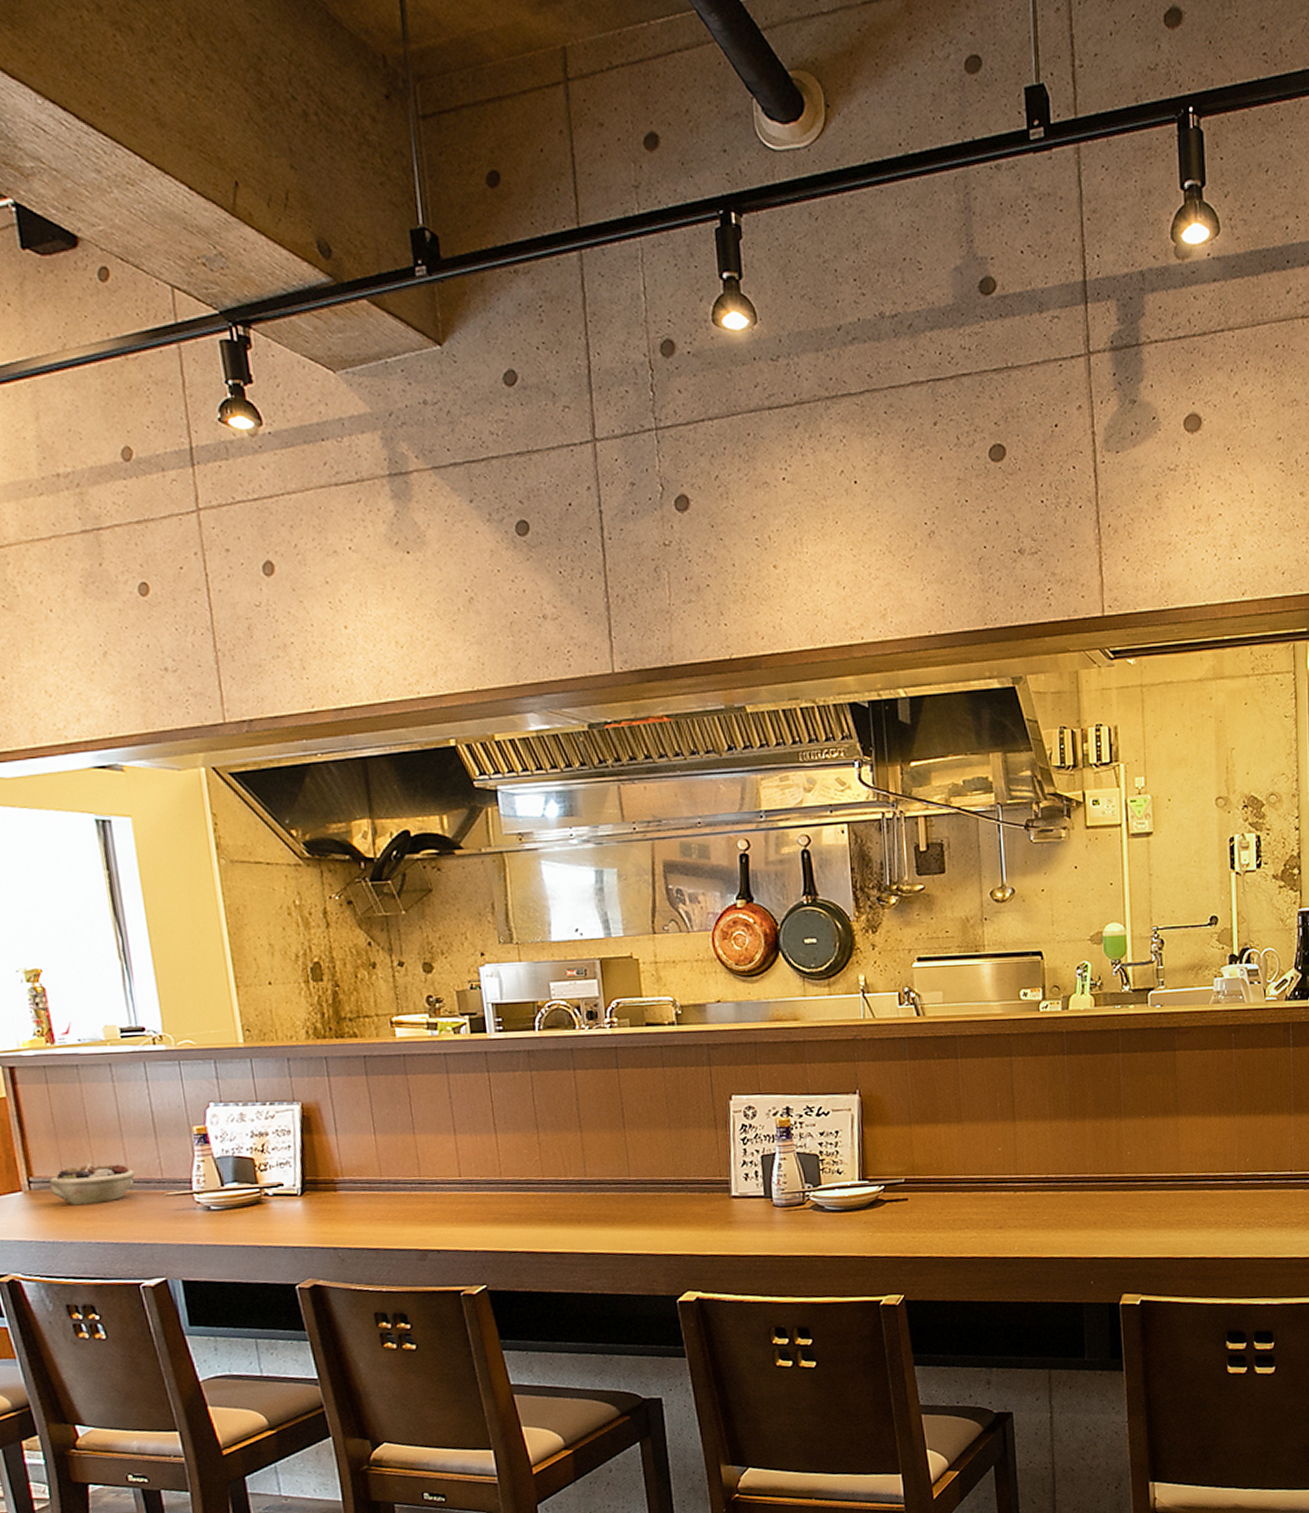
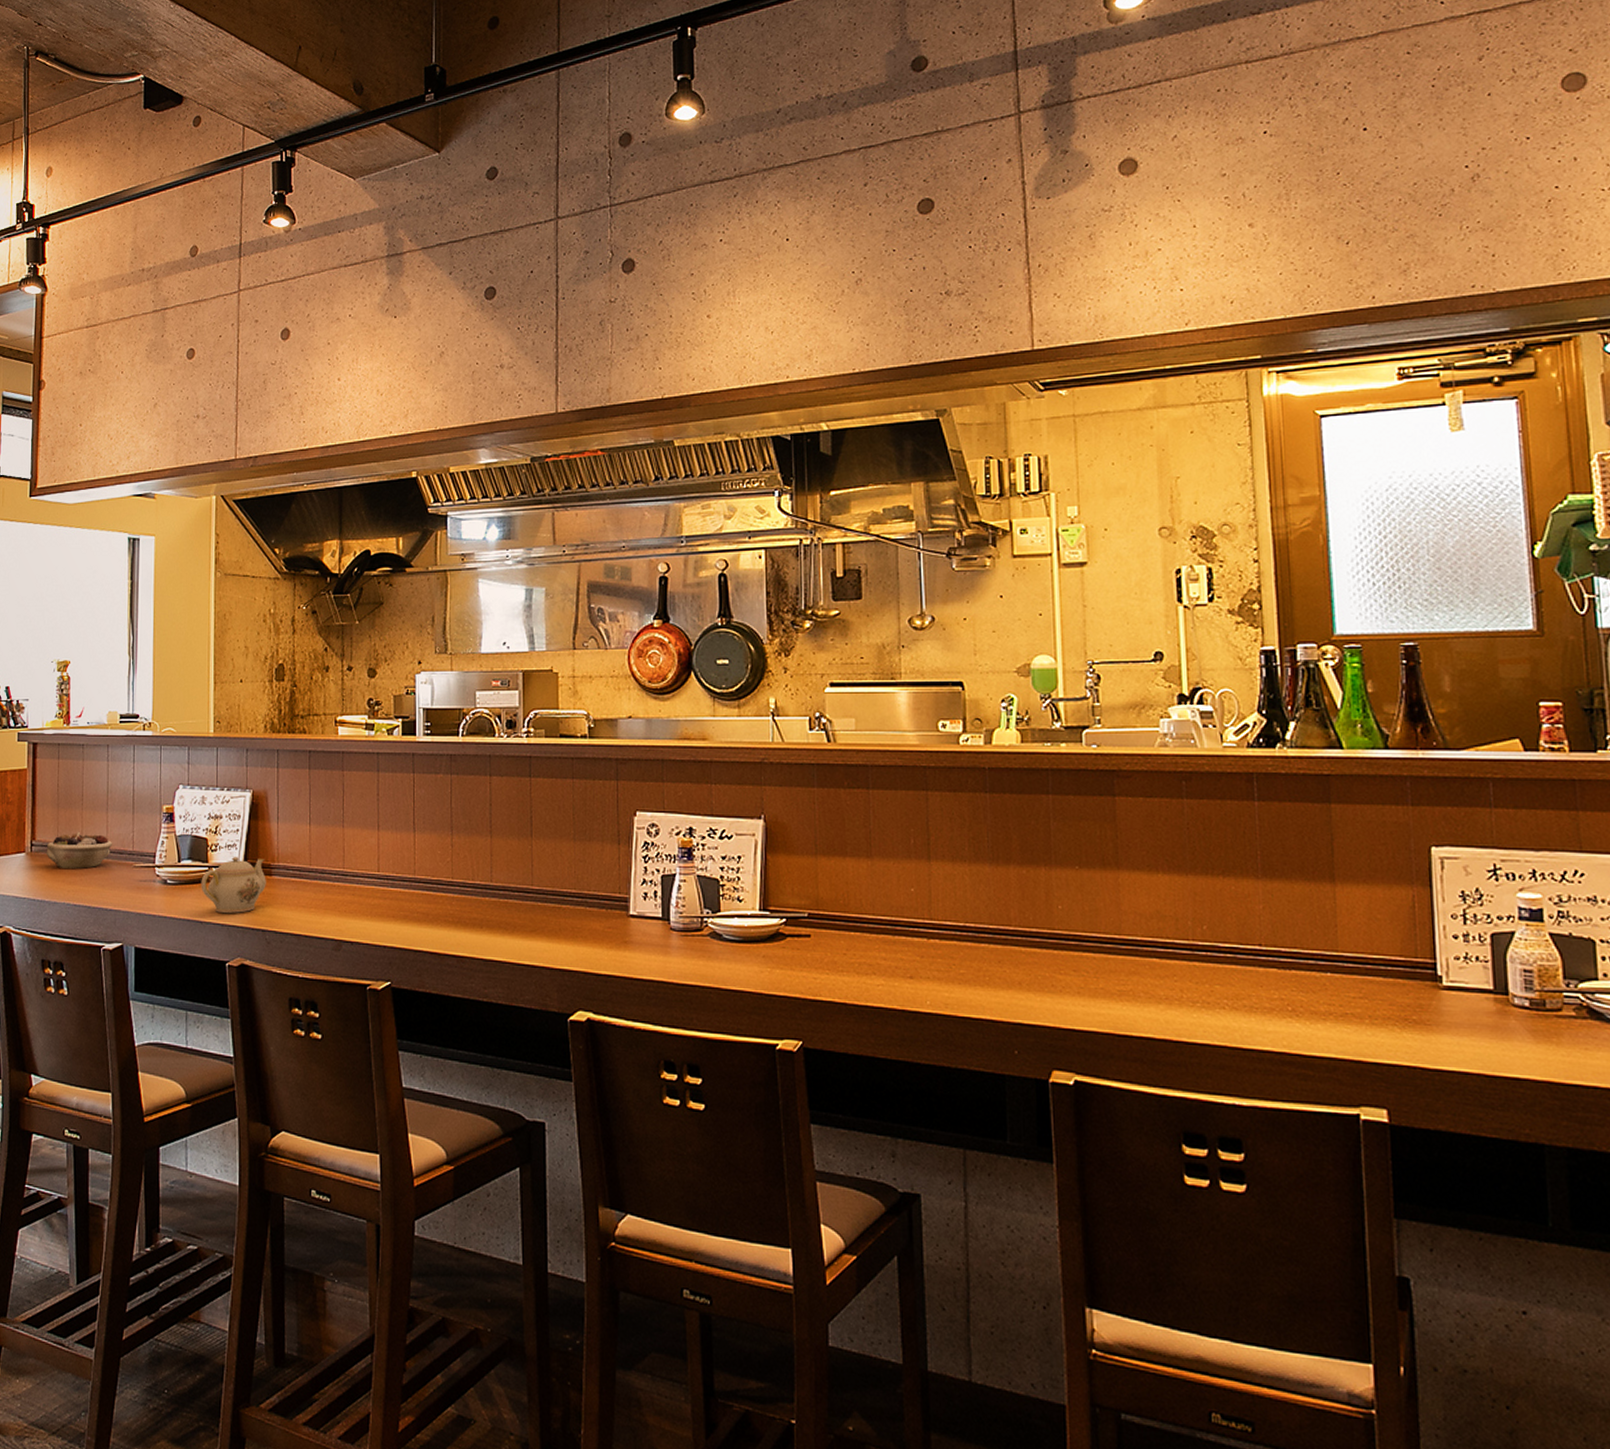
teapot: none [252,1174,332,1235] -> present [201,857,266,913]

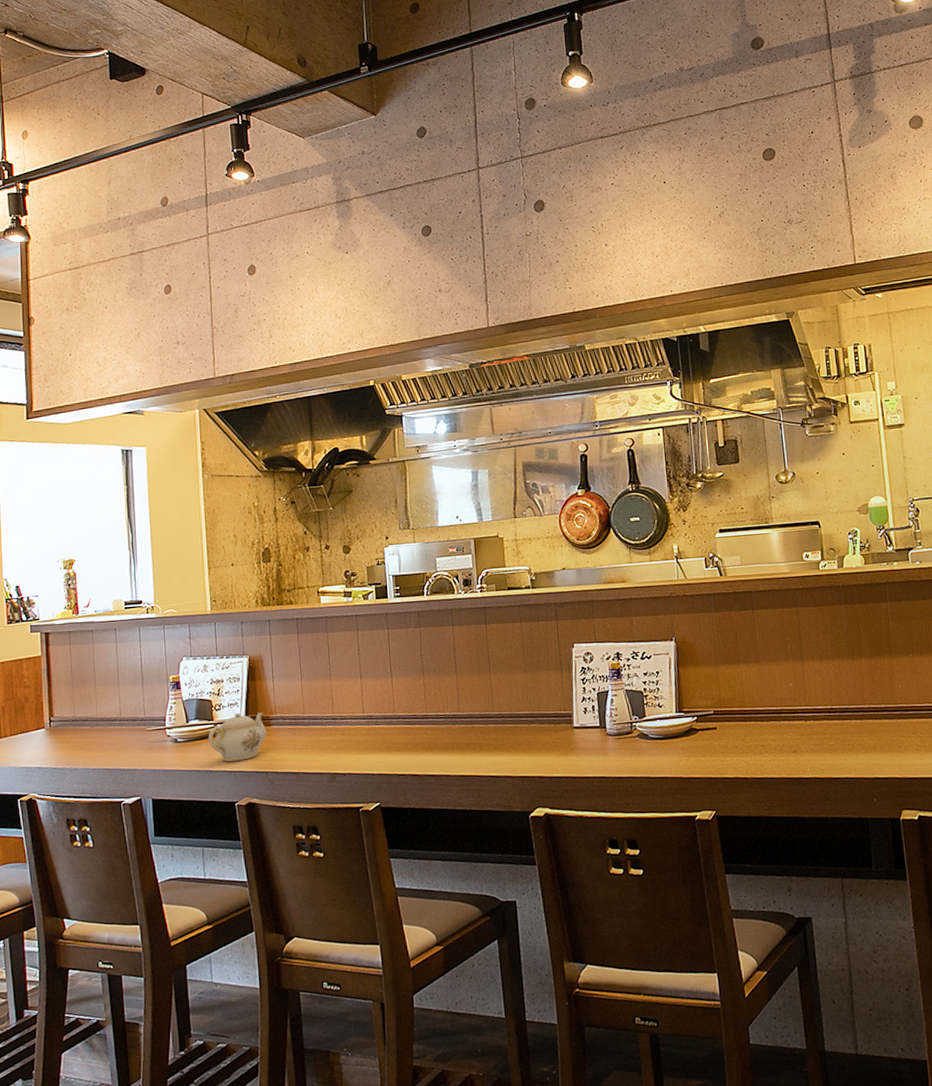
succulent planter: present [46,831,113,870] -> none [64,705,126,739]

